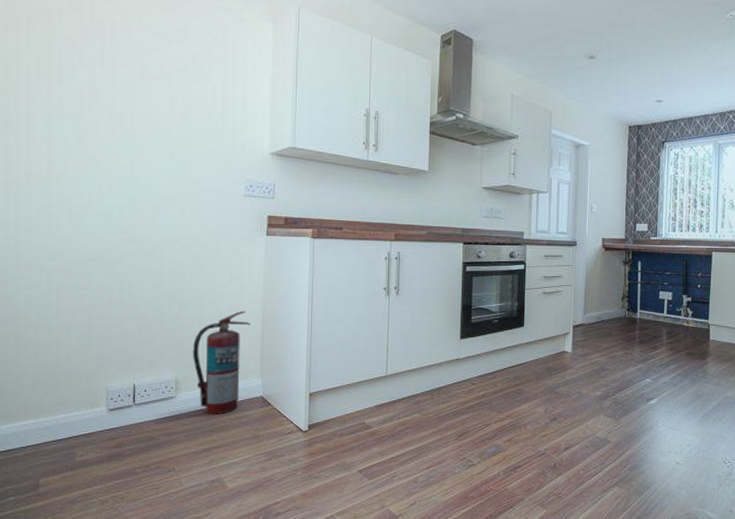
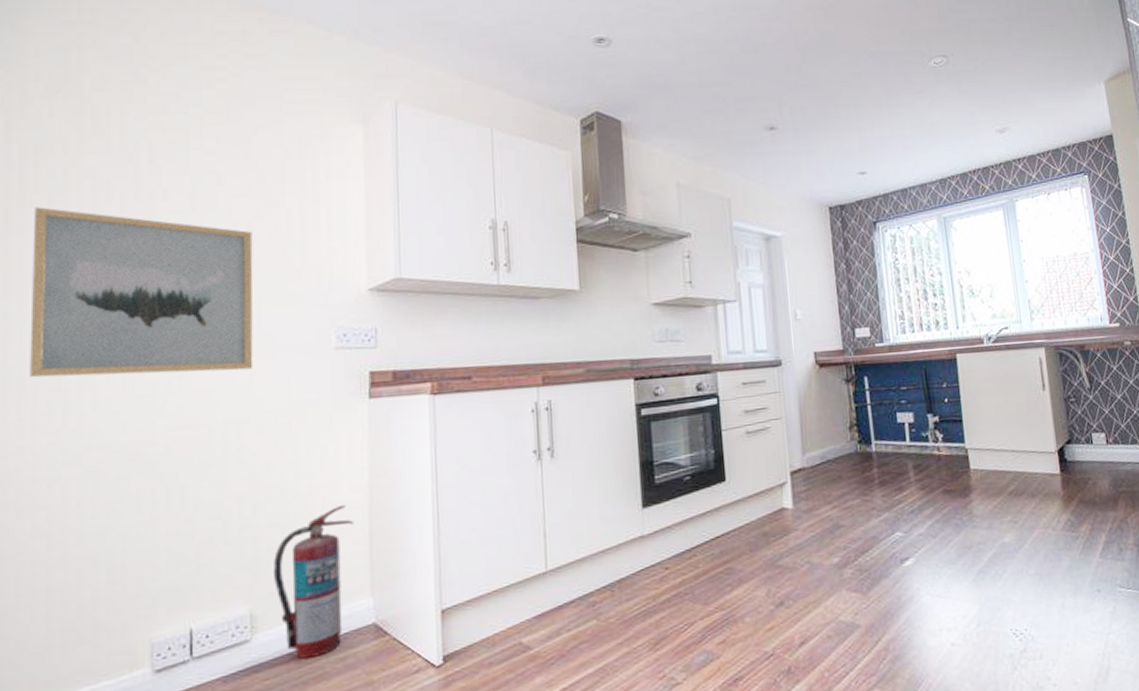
wall art: none [24,64,186,205] -> present [30,207,254,378]

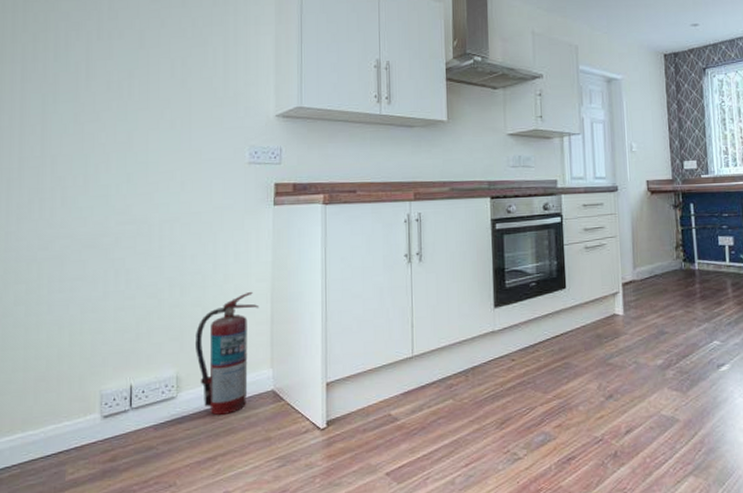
wall art: present [30,207,254,378] -> none [16,43,186,179]

